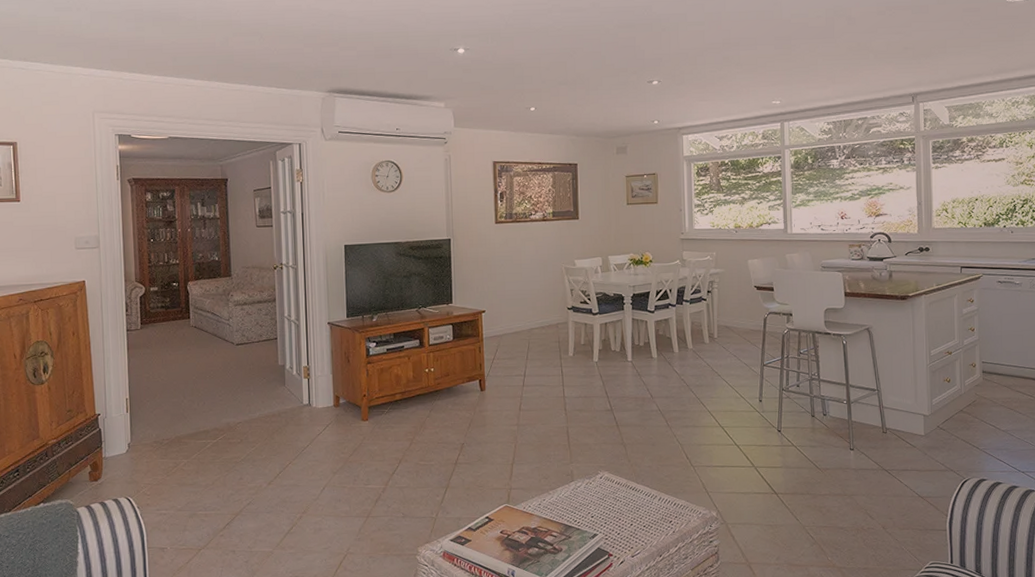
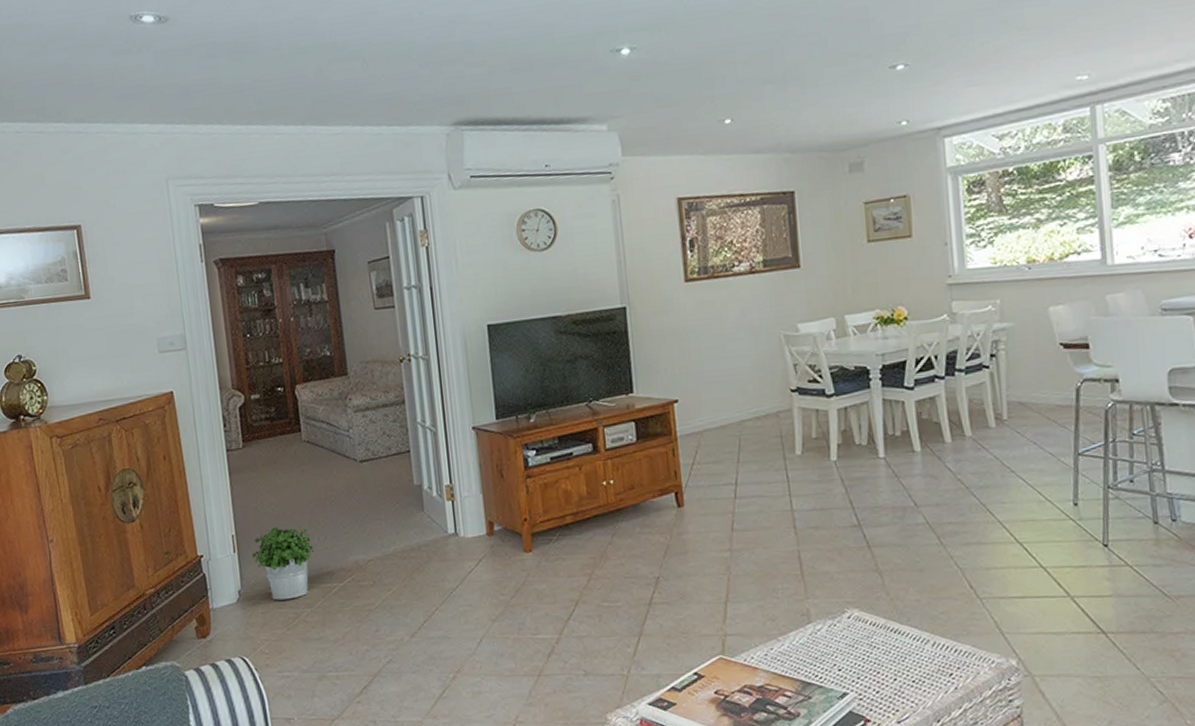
potted plant: none [141,393,193,452] -> present [251,526,314,601]

